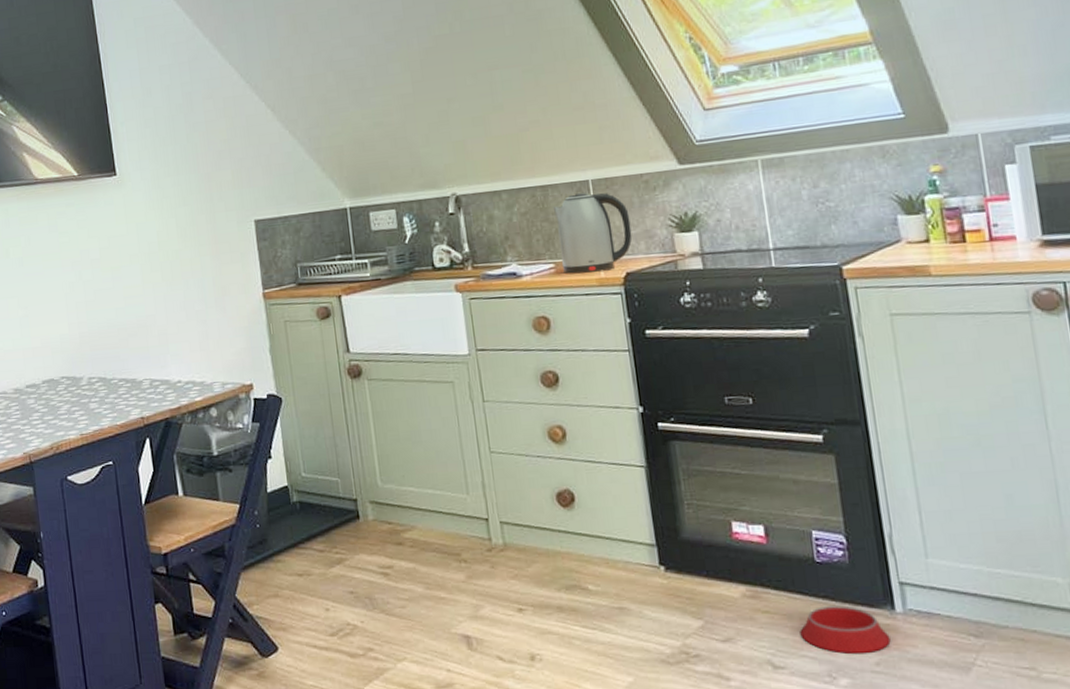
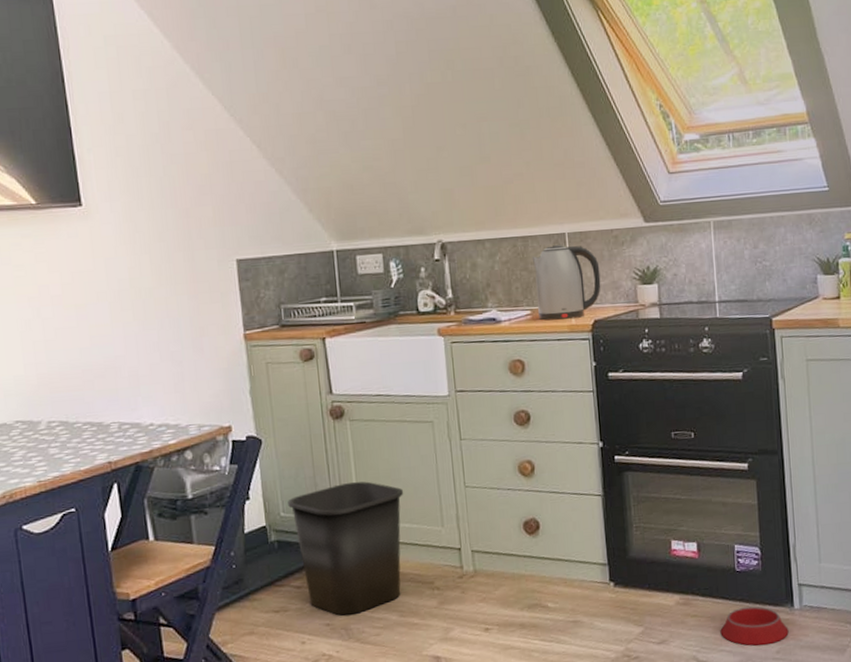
waste bin: none [308,443,426,584] -> present [288,481,404,616]

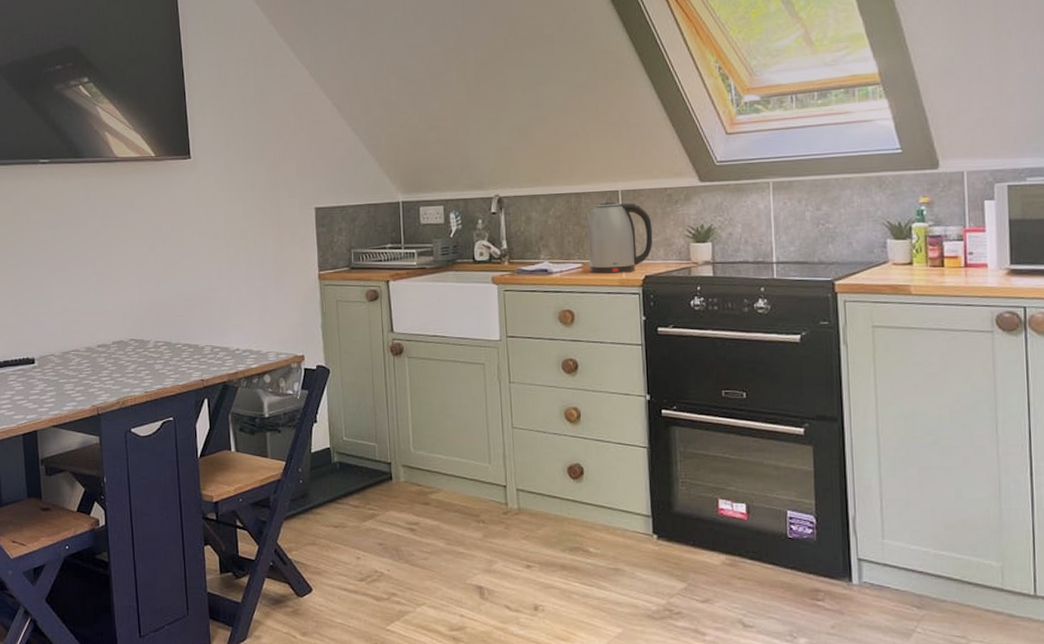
waste bin: present [288,481,404,616] -> none [350,415,455,537]
pet bowl: present [720,606,789,646] -> none [769,576,846,617]

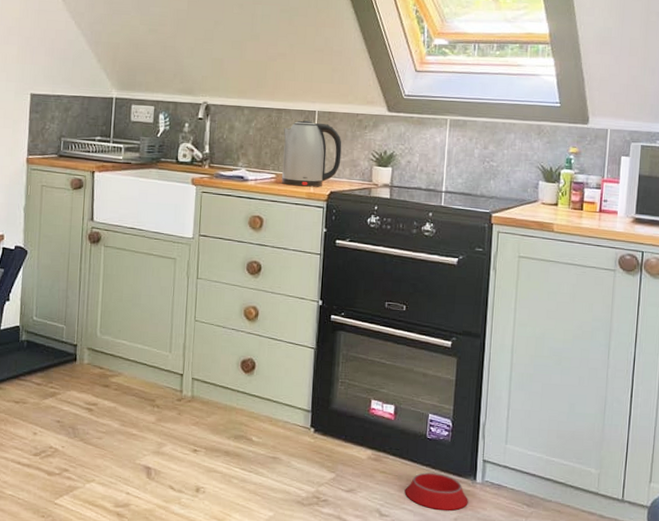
pet bowl: none [769,576,846,617] -> present [404,472,468,511]

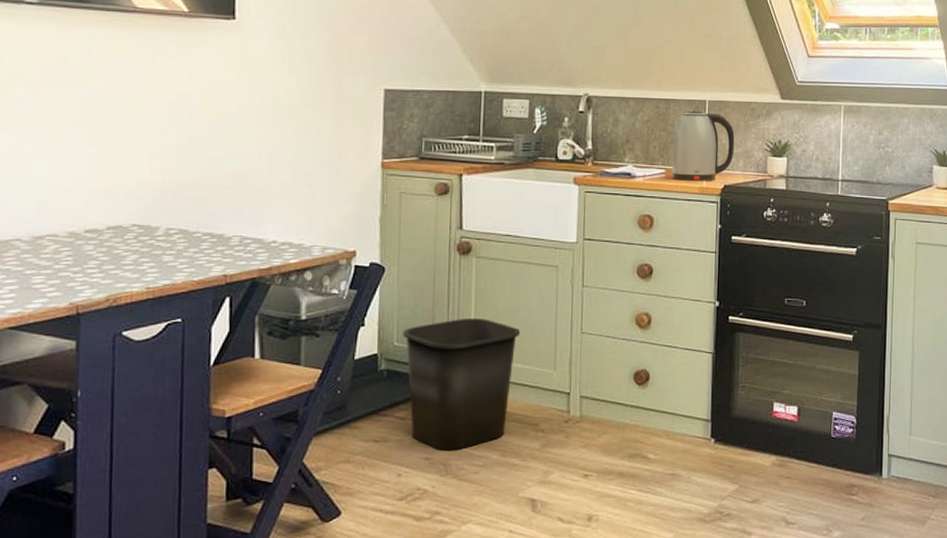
waste bin: none [41,300,141,417] -> present [403,319,521,451]
pet bowl: present [404,472,468,511] -> none [811,473,875,511]

